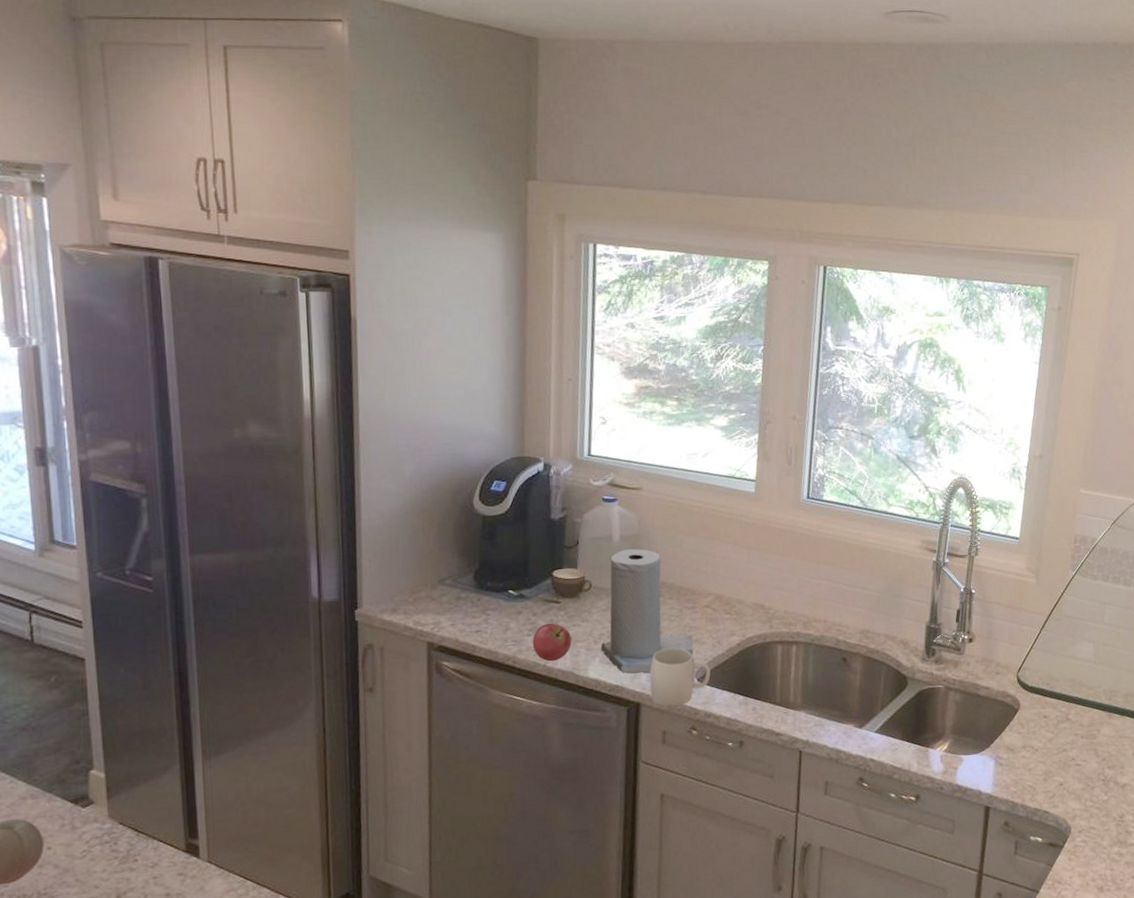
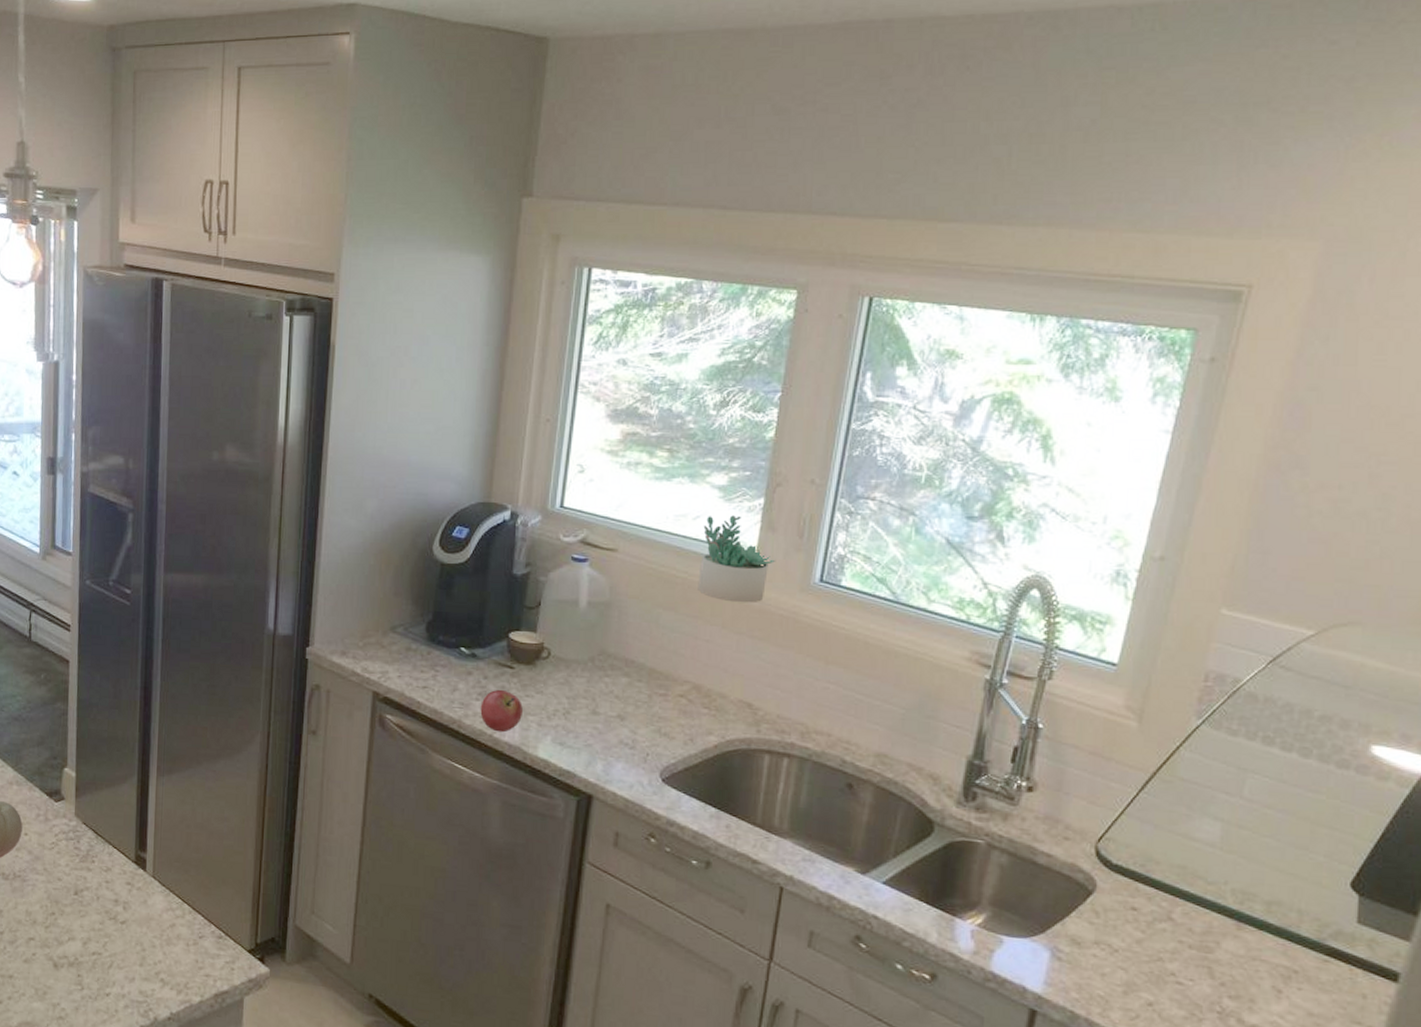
paper towel: present [600,548,693,673] -> none [553,617,661,762]
mug: present [649,647,711,707] -> none [605,737,679,807]
succulent plant: none [711,450,772,523] -> present [698,515,776,604]

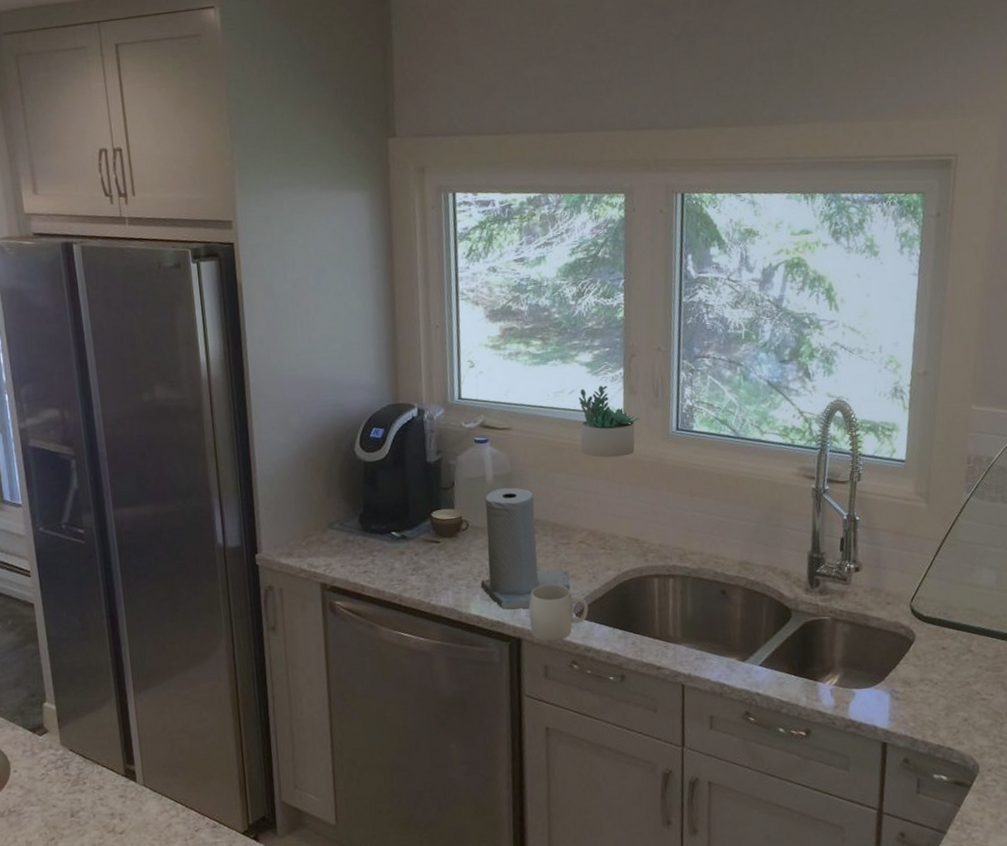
fruit: present [480,689,523,733] -> none [416,562,453,600]
paper towel: none [553,617,661,762] -> present [480,487,570,609]
mug: none [605,737,679,807] -> present [528,583,589,642]

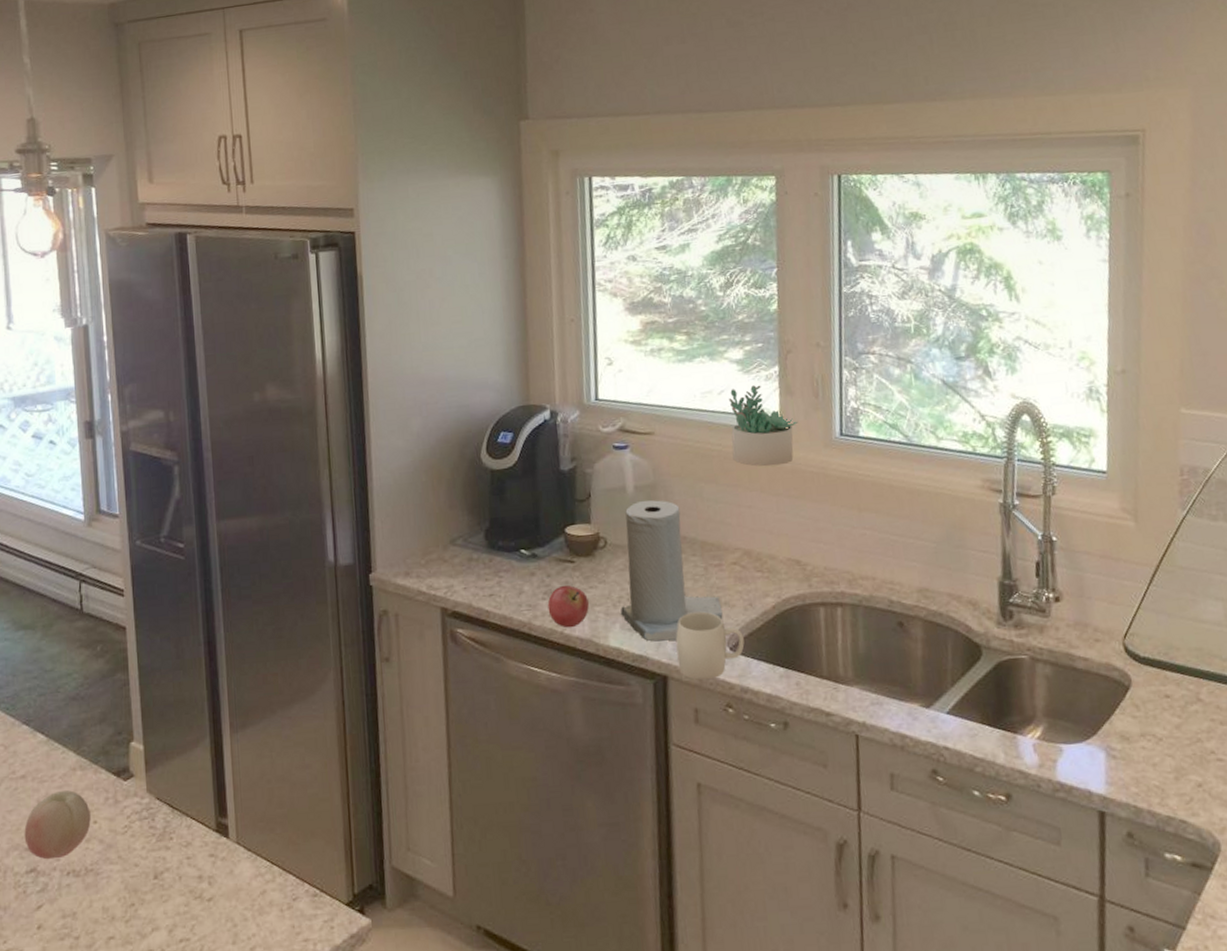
fruit: none [416,562,453,600] -> present [547,584,589,629]

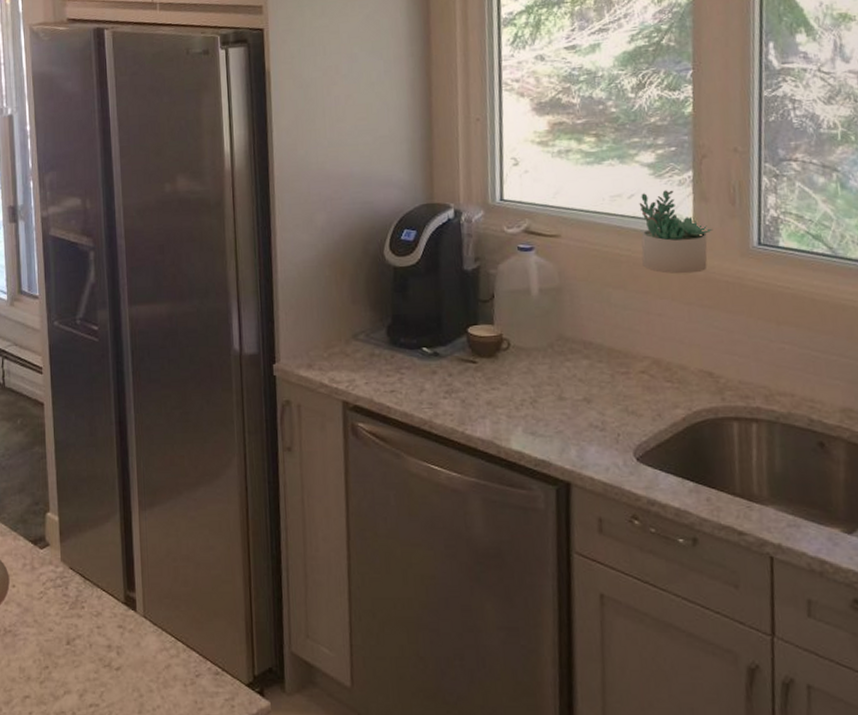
fruit: present [547,584,589,629] -> none [449,385,491,429]
paper towel: present [620,500,723,641] -> none [522,303,630,447]
mug: present [675,611,745,681] -> none [579,419,652,490]

